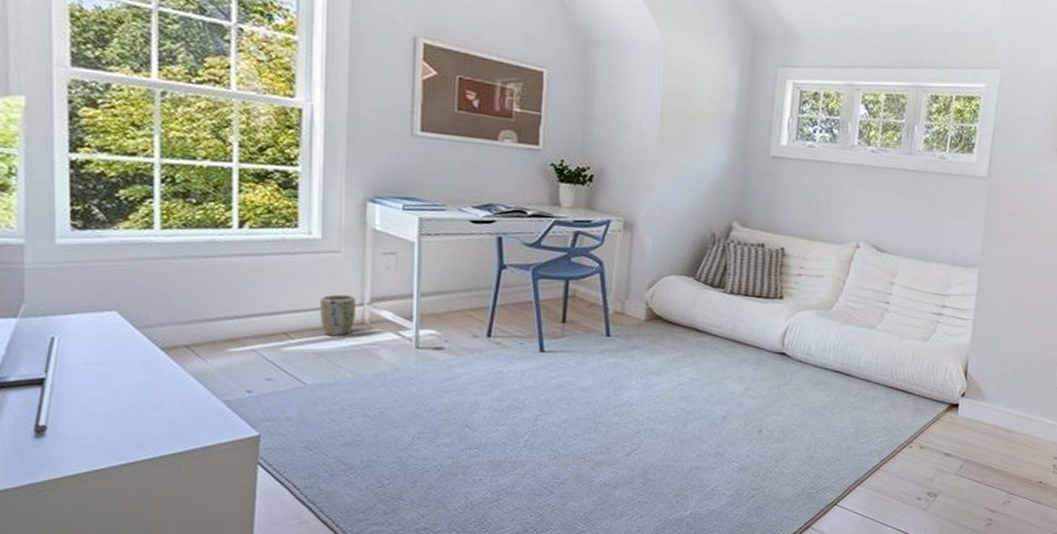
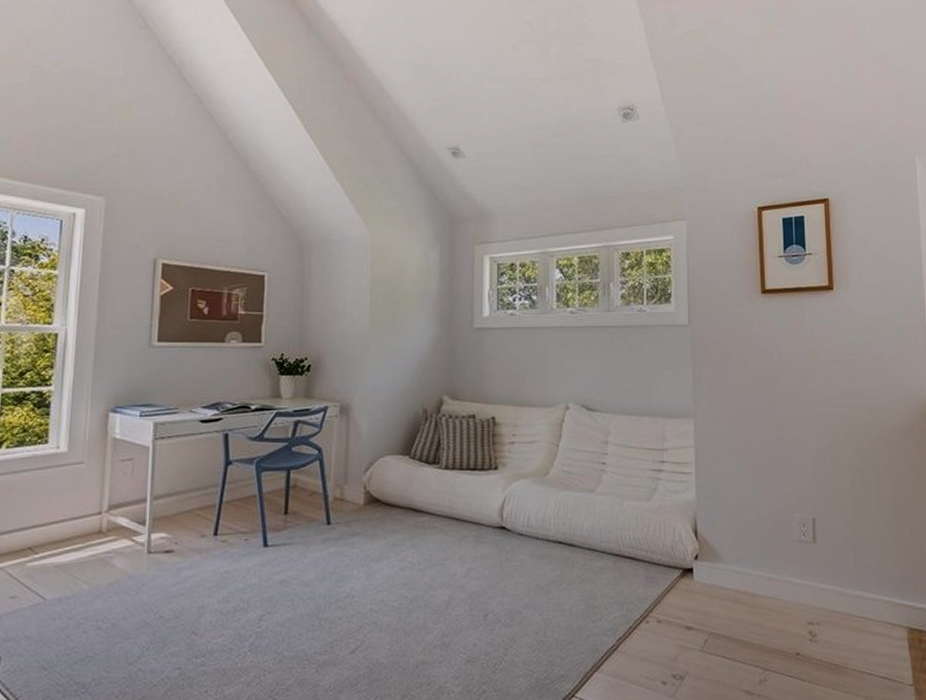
plant pot: present [320,294,356,336] -> none [62,505,95,548]

